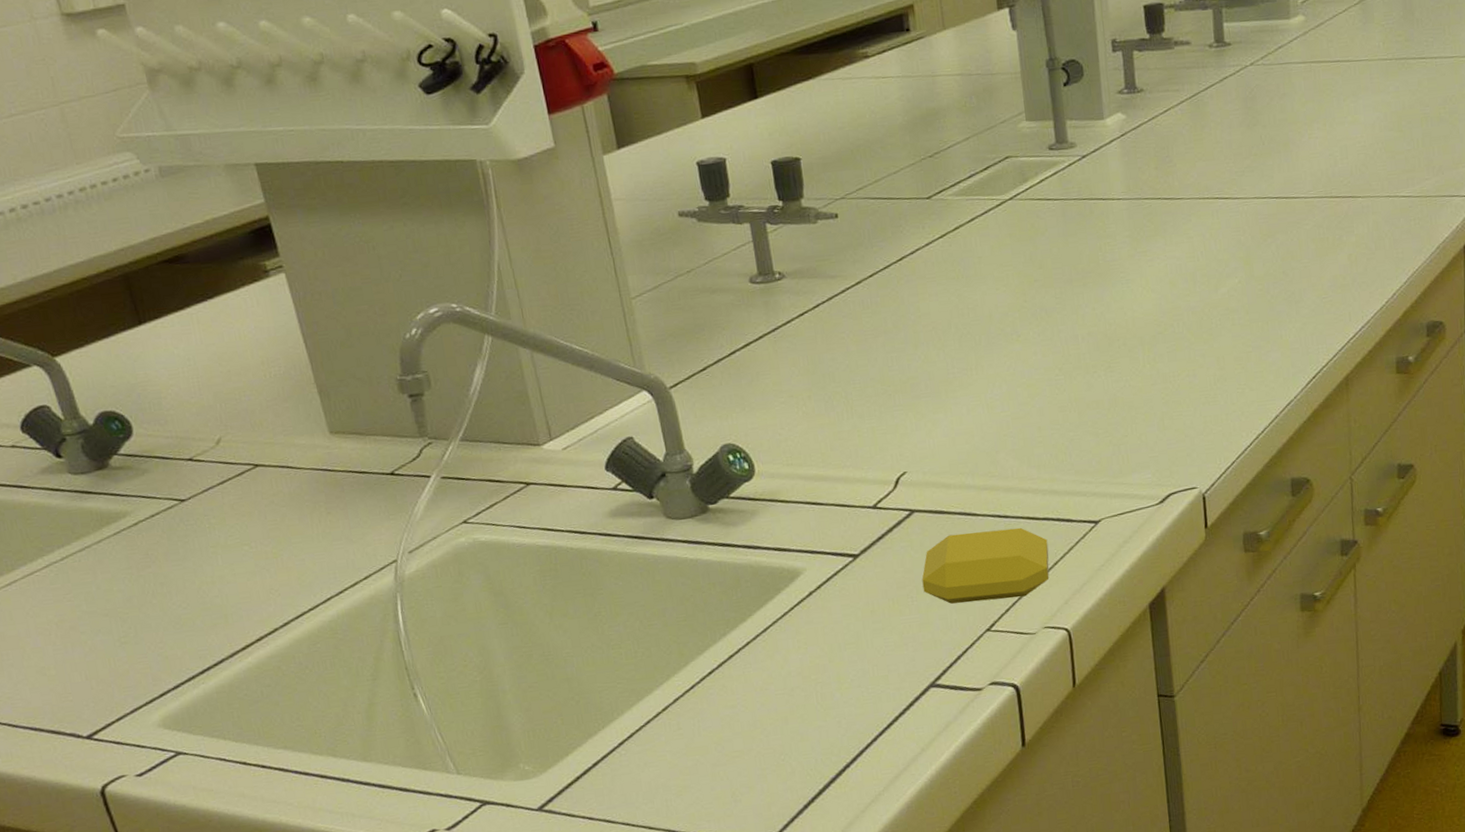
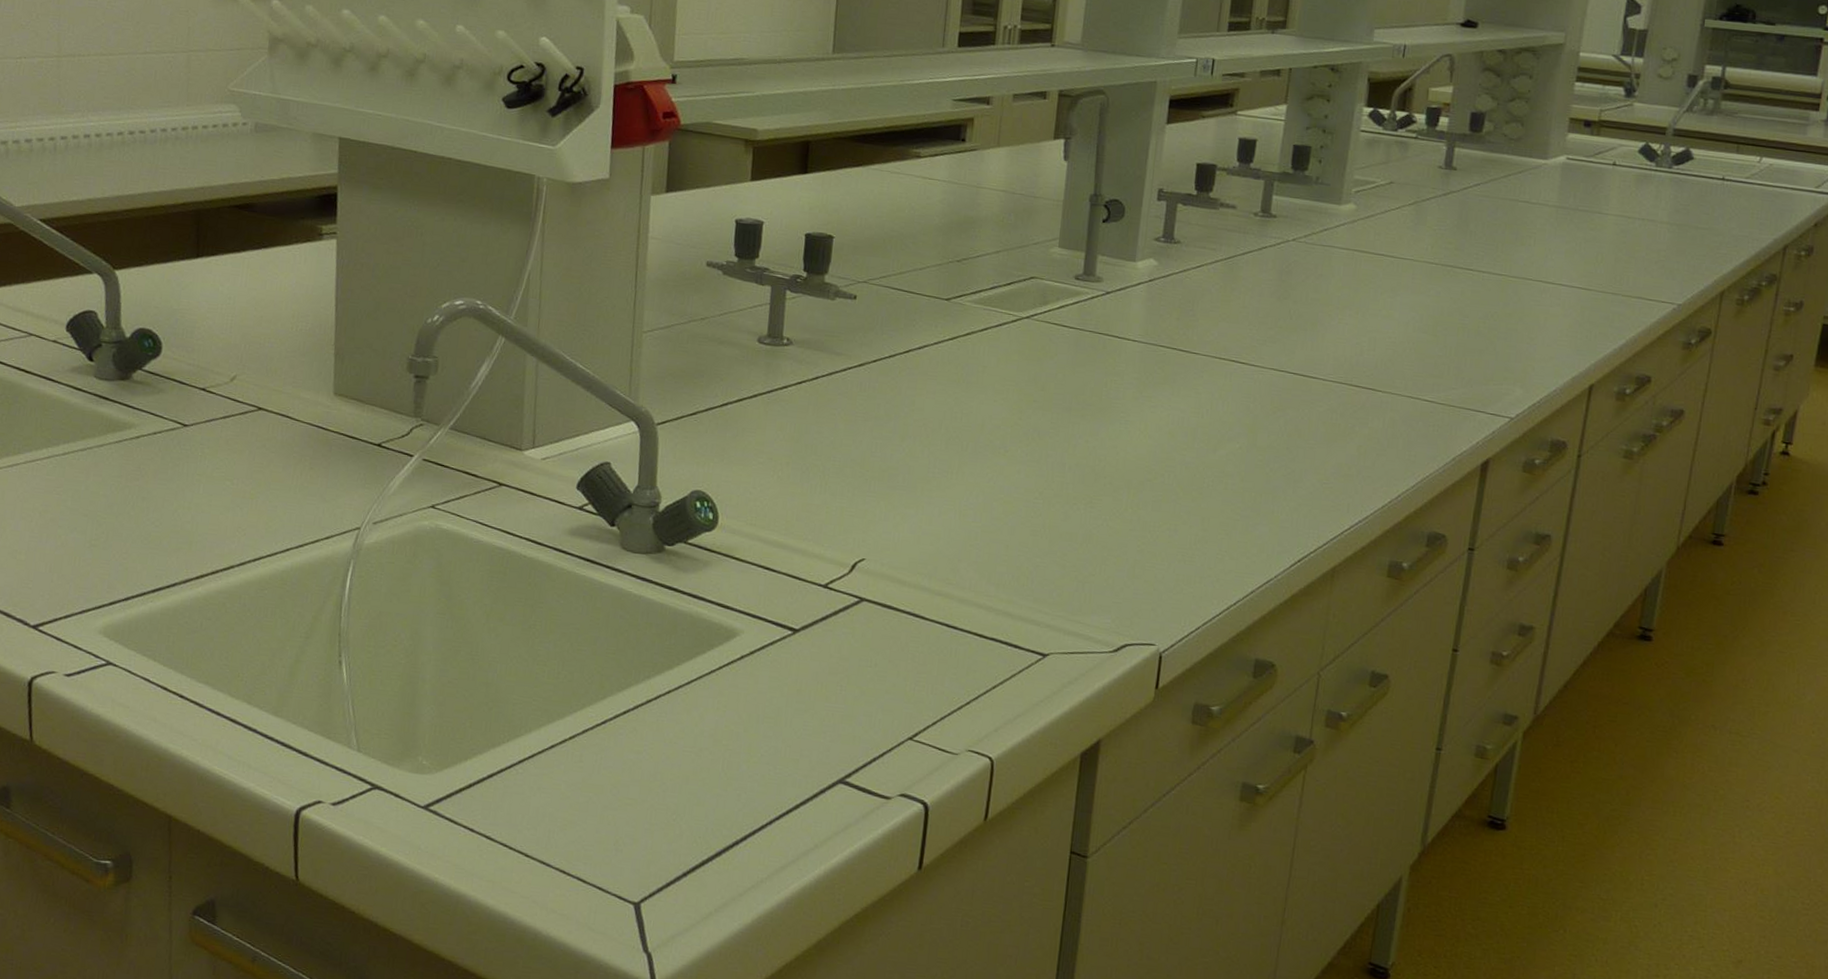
soap bar: present [922,527,1049,604] -> none [854,632,991,714]

